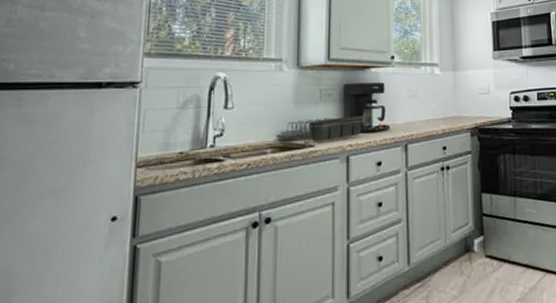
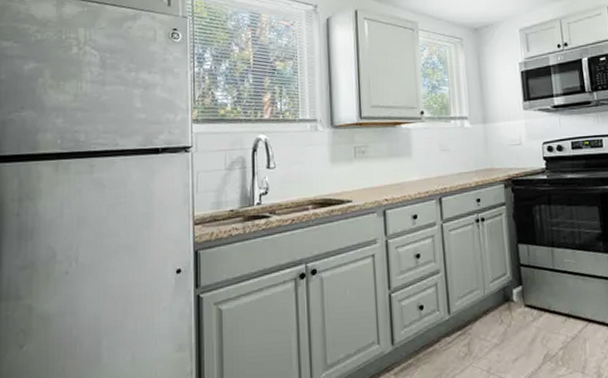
dish rack: present [276,115,363,145] -> none [316,170,397,200]
coffee maker: present [342,81,390,133] -> none [375,137,423,188]

